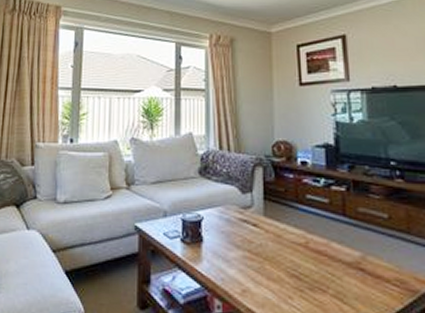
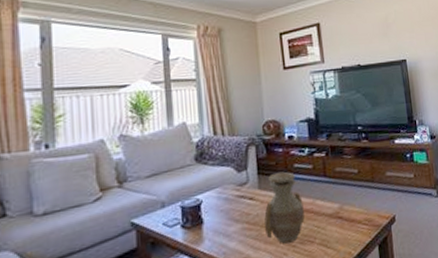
vase: none [267,201,317,286] -> present [264,171,305,244]

